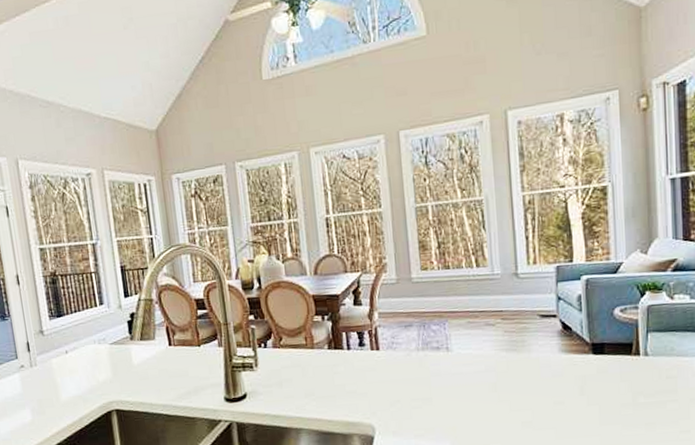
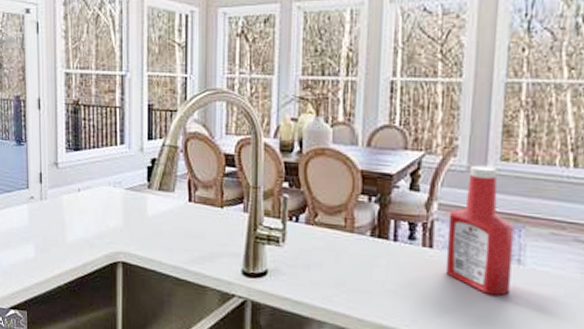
ketchup bottle: none [387,276,444,381] -> present [445,165,515,297]

